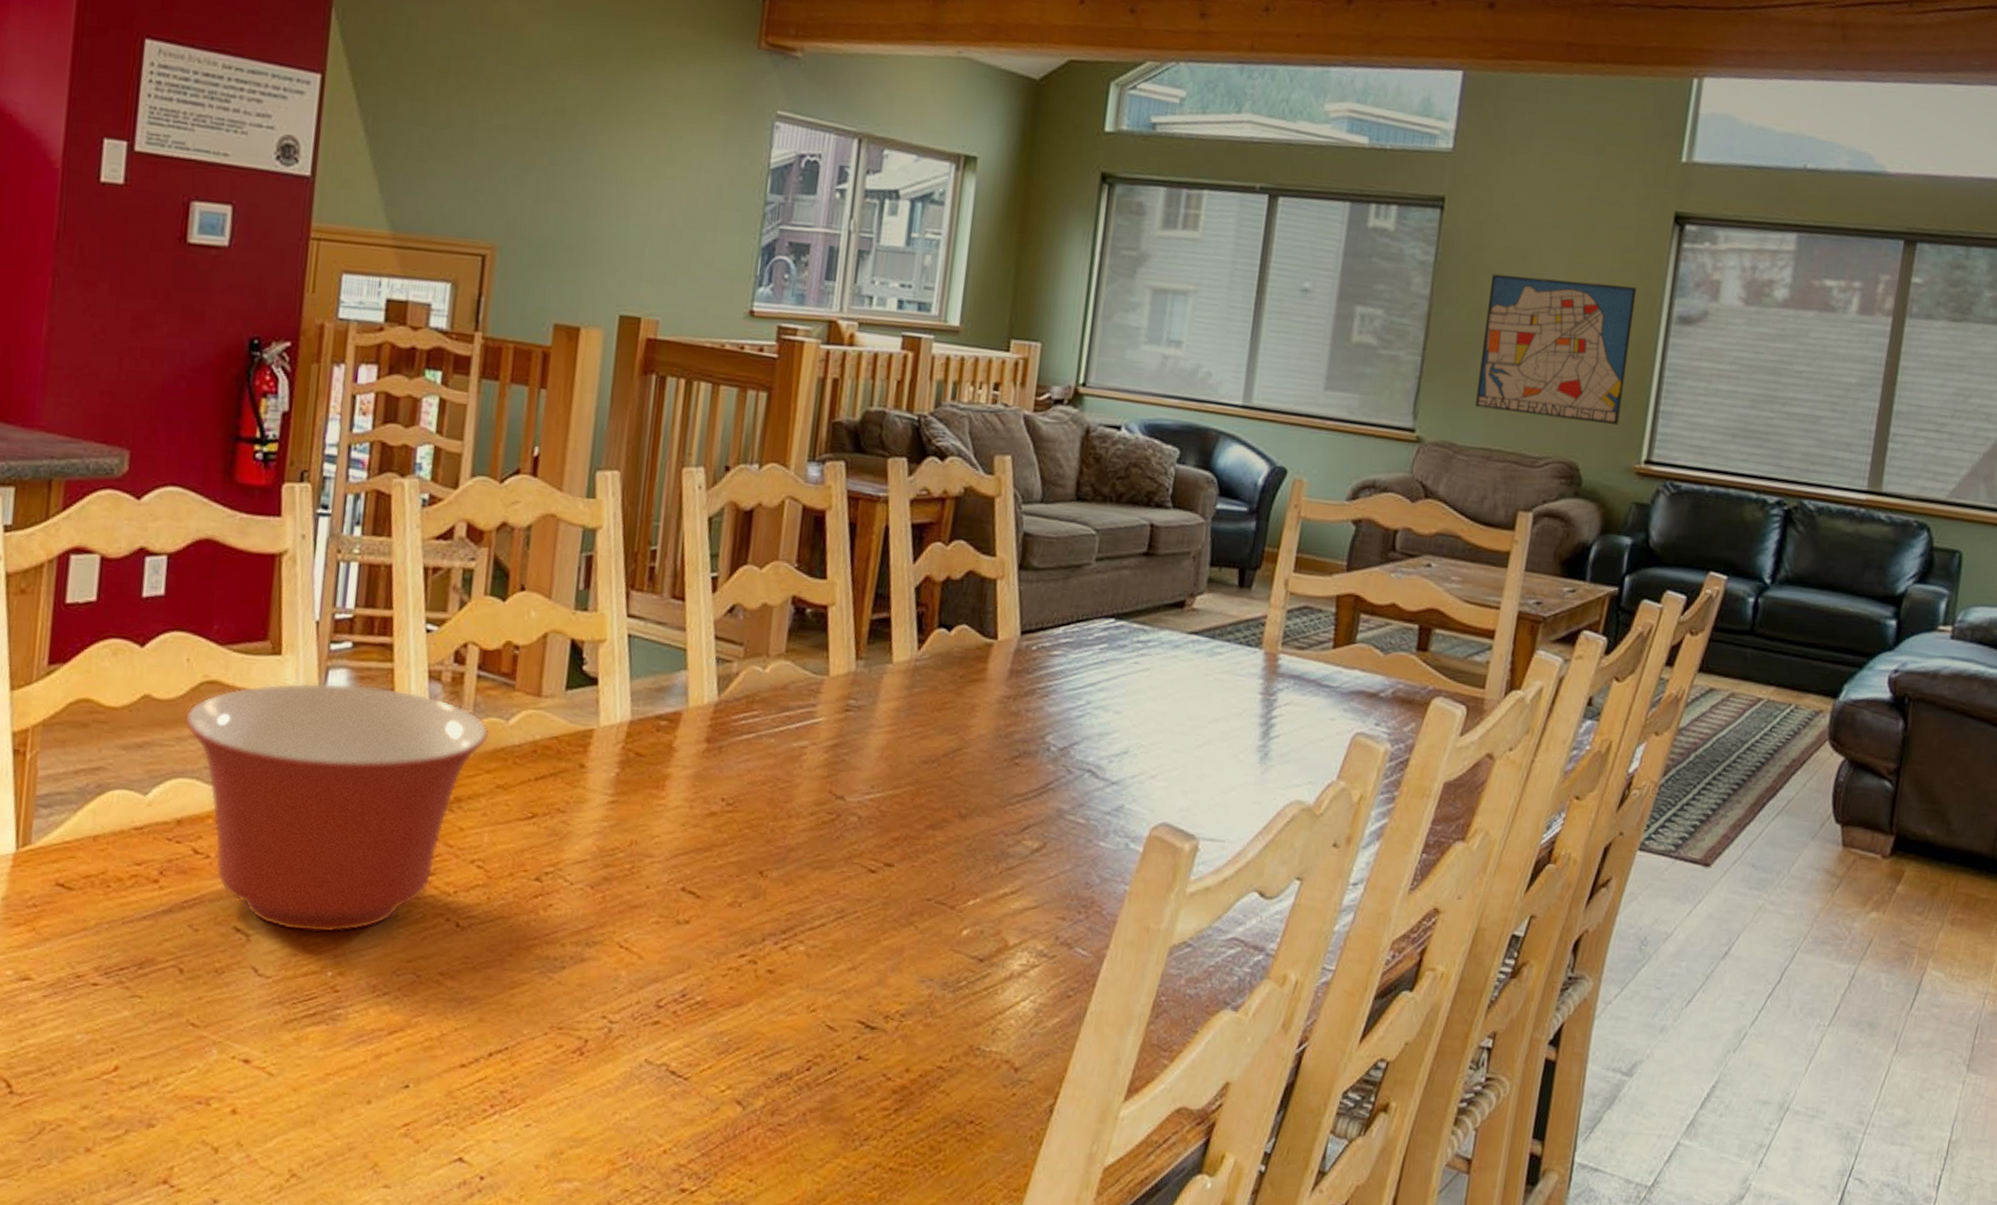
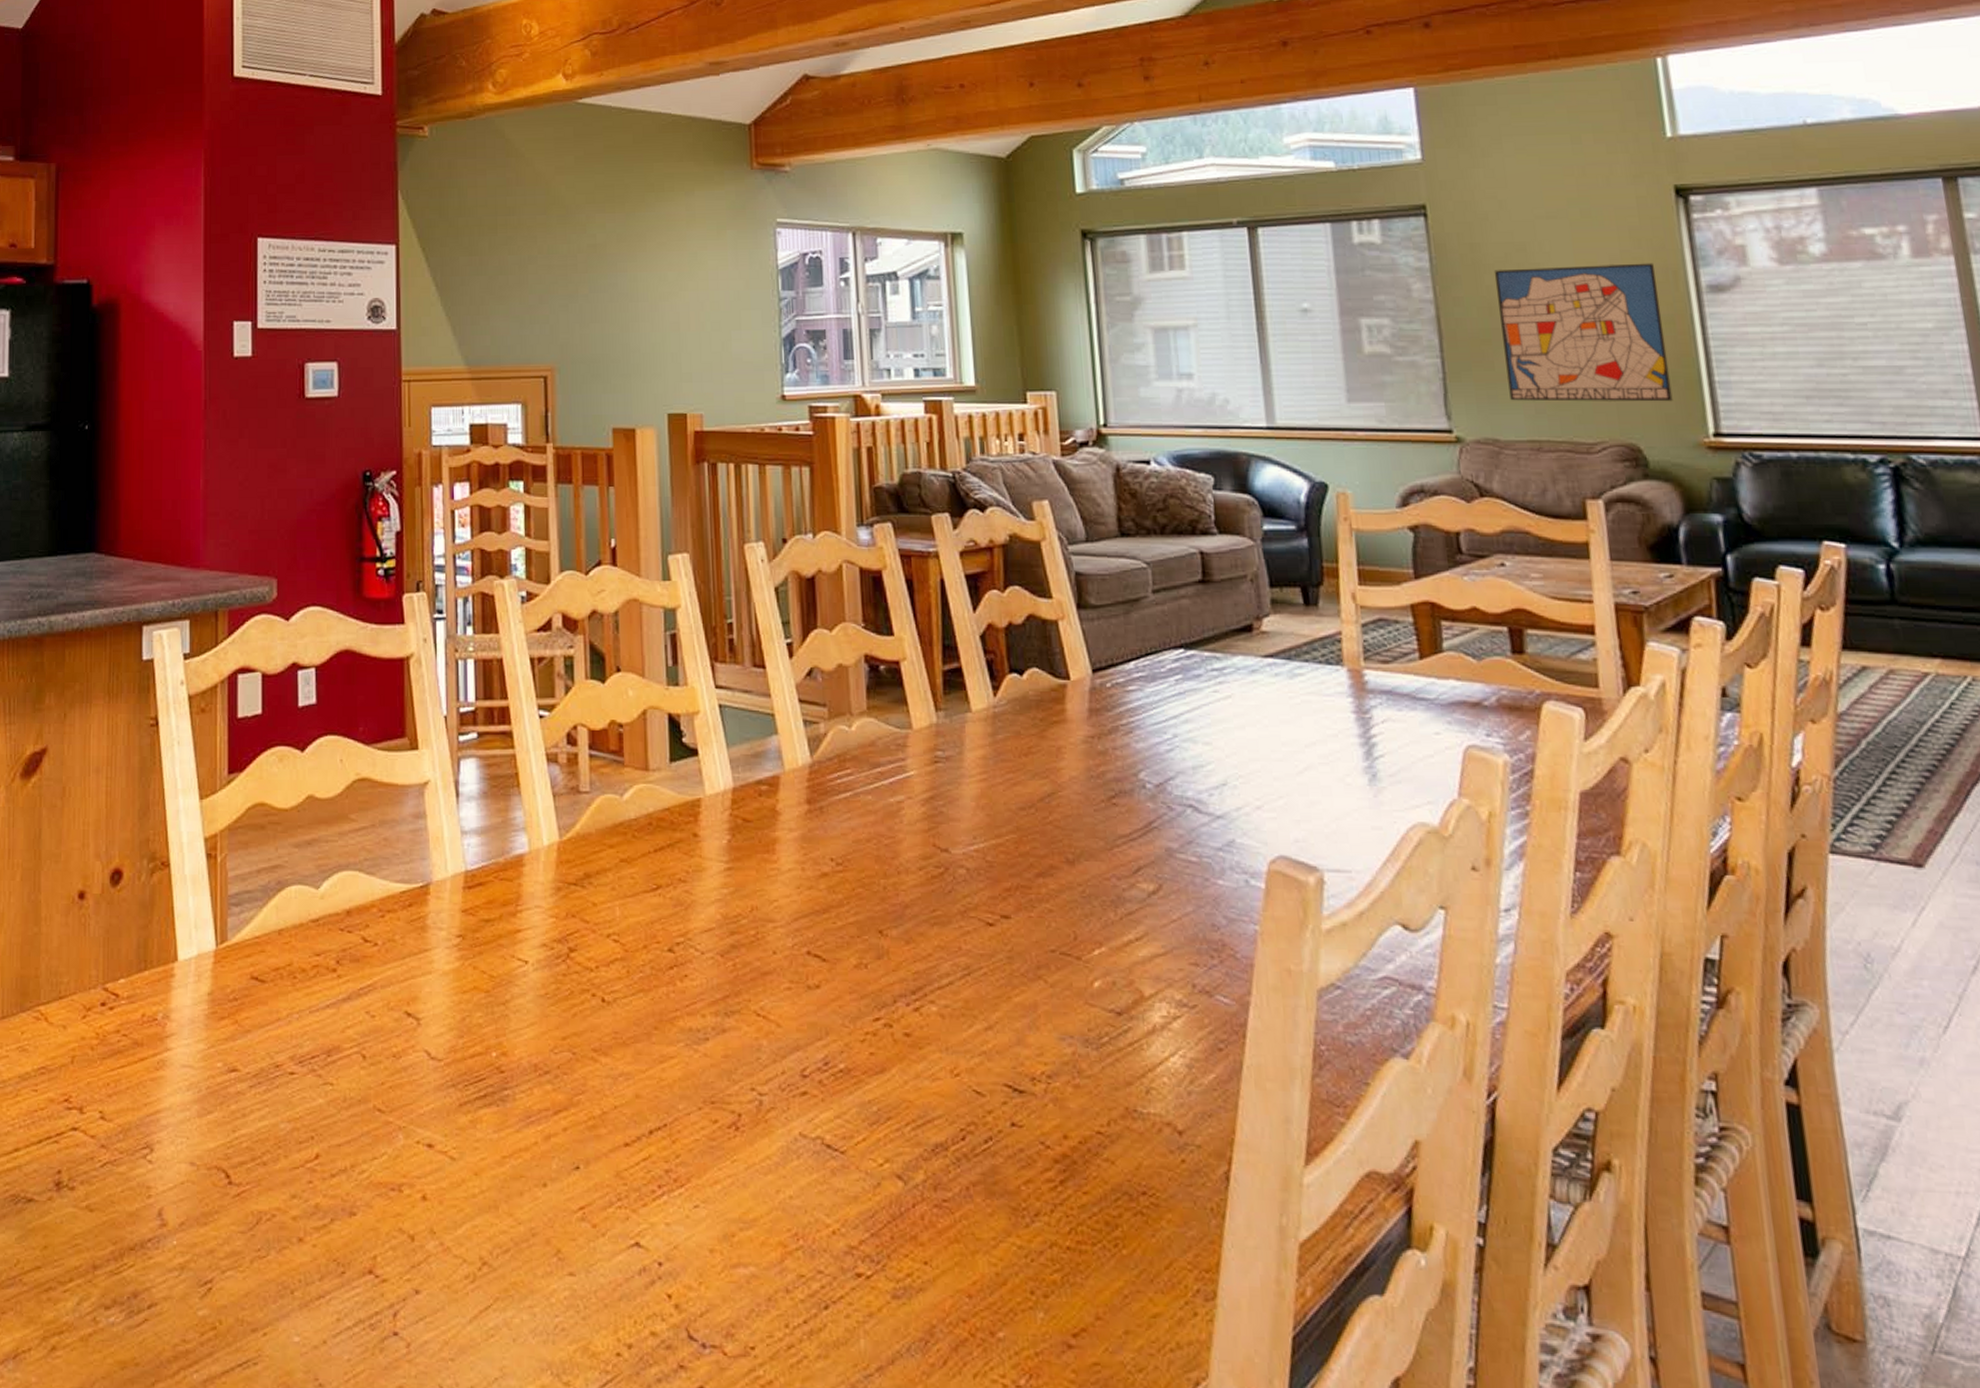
mixing bowl: present [184,682,490,933] -> none [343,772,608,1014]

